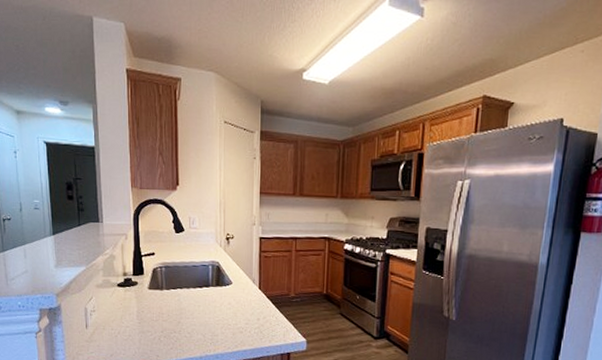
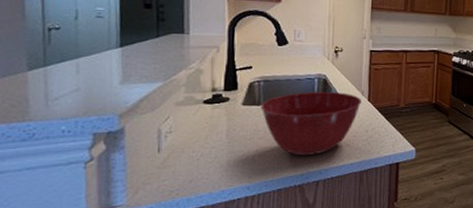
mixing bowl: none [163,278,253,340] -> present [260,92,361,155]

